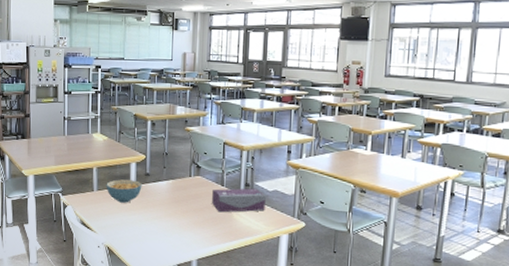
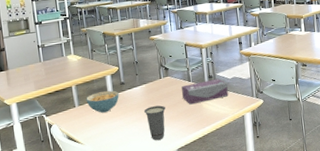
cup: none [166,206,191,245] -> present [143,105,165,140]

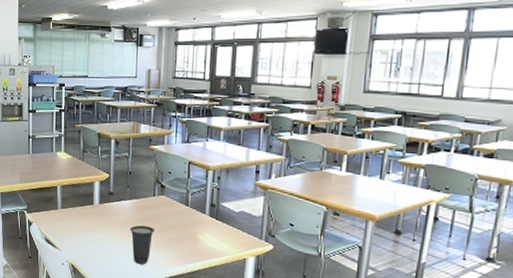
cereal bowl: present [86,90,119,113] -> none [70,198,106,222]
tissue box: present [182,78,228,105] -> none [176,208,232,233]

